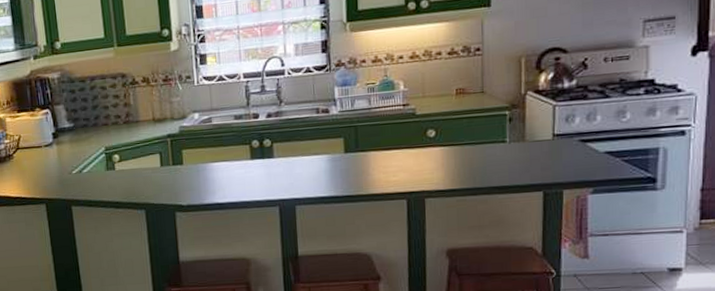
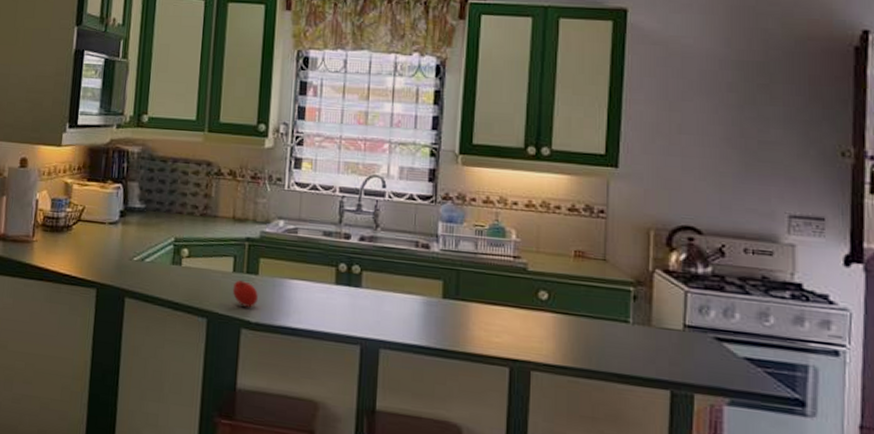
fruit: none [162,172,187,194] -> present [232,280,259,307]

